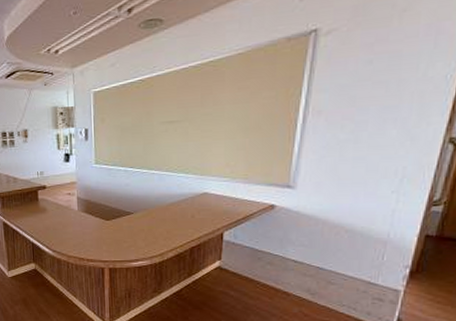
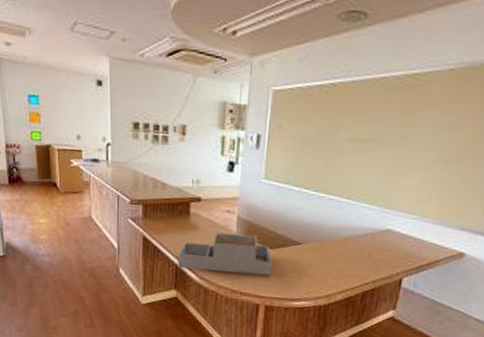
architectural model: none [33,211,111,245] -> present [177,232,272,276]

